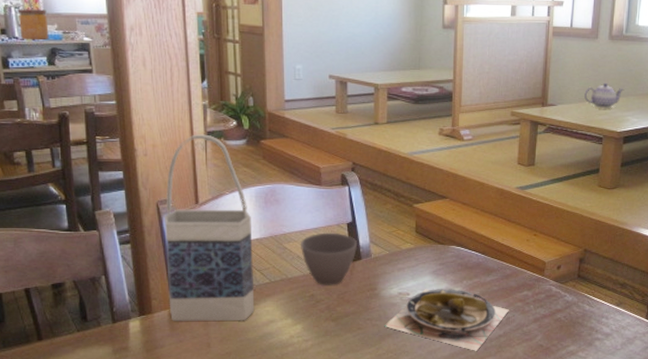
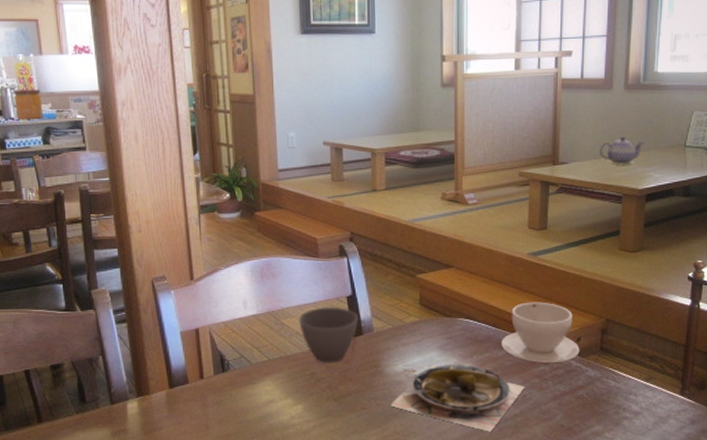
bag: present [163,134,255,321] -> none [159,208,254,402]
teacup: none [489,232,560,288] -> present [501,302,580,363]

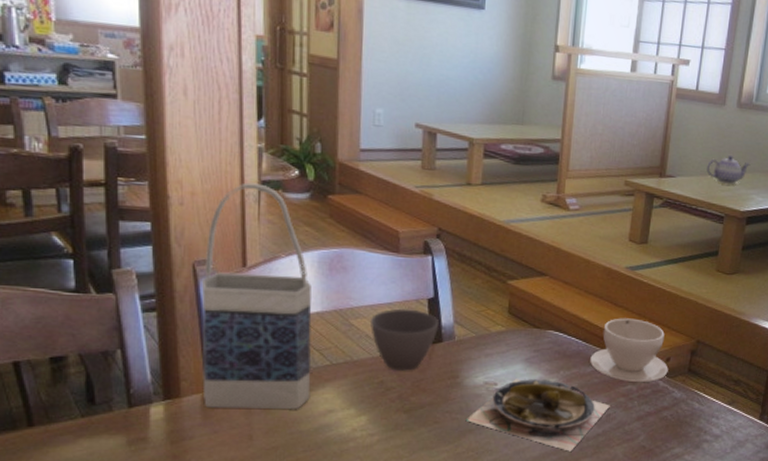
jar: present [14,89,44,121] -> none [21,10,61,53]
bag: none [159,208,254,402] -> present [201,182,312,409]

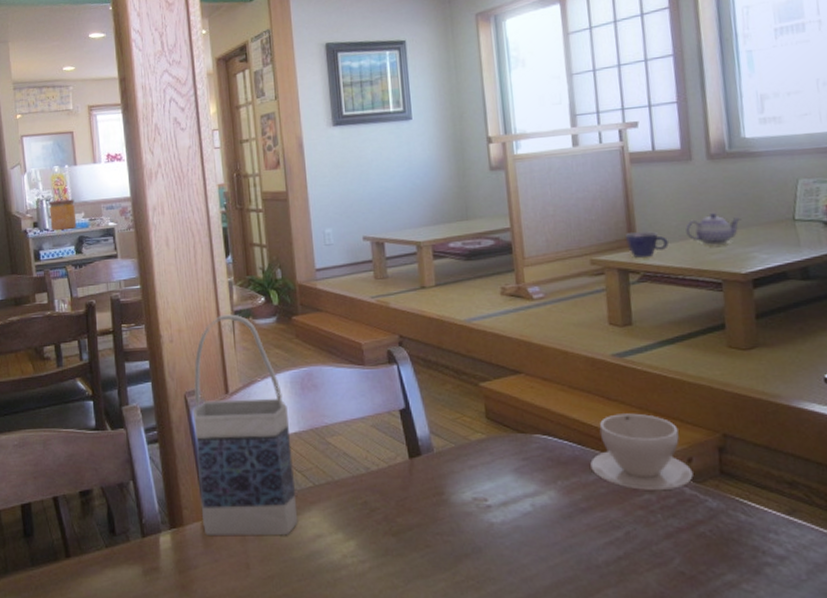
jar: none [21,10,61,53] -> present [49,199,77,231]
cup: present [371,308,440,371] -> none [346,422,416,489]
plate: present [465,379,610,451] -> none [459,492,627,579]
cup: none [657,162,691,186] -> present [624,231,669,258]

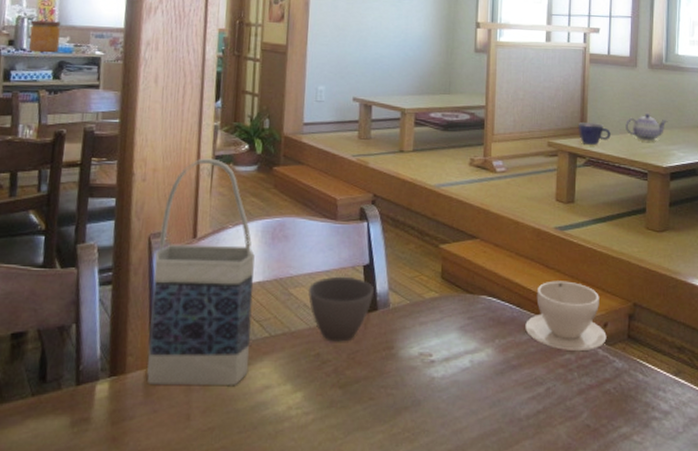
cup: none [346,422,416,489] -> present [308,276,375,342]

